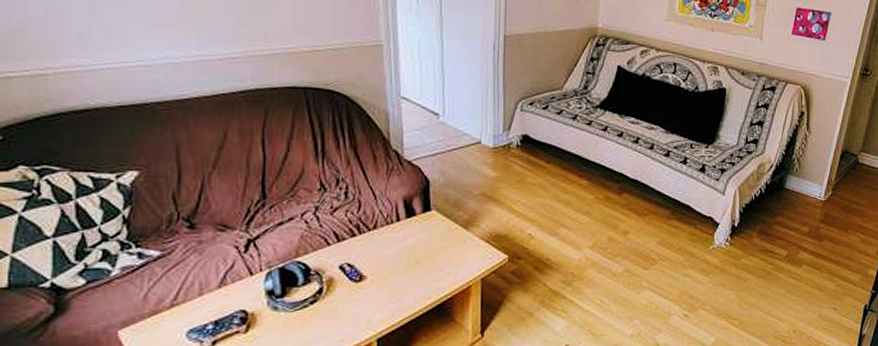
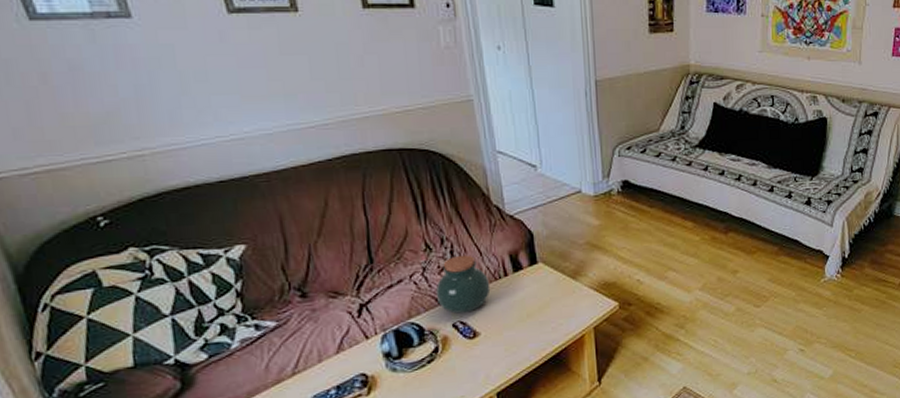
jar: none [325,197,382,255] -> present [435,255,491,314]

